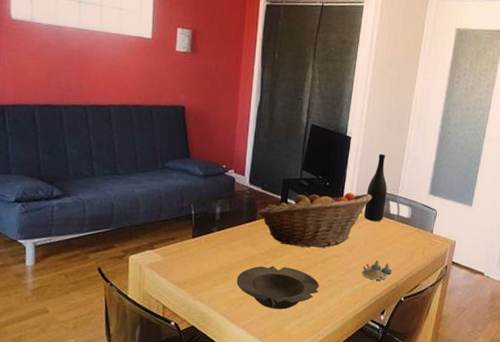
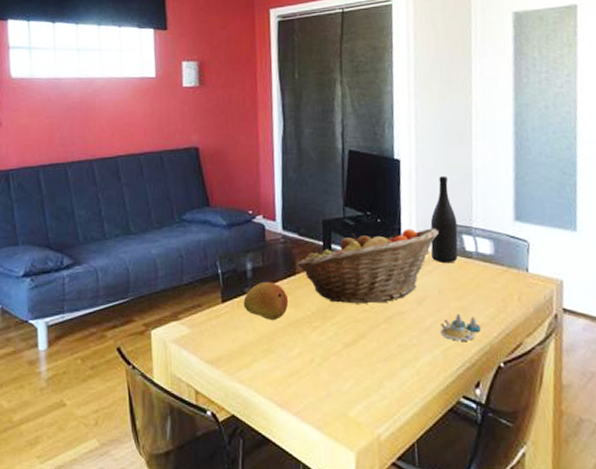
fruit: none [210,223,248,255] -> present [243,281,289,320]
bowl: present [236,265,319,310] -> none [280,330,387,388]

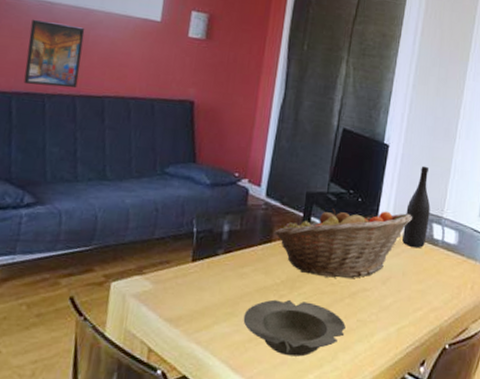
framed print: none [44,96,92,157] -> present [23,19,85,89]
fruit: present [243,281,289,320] -> none [213,245,260,285]
bowl: none [280,330,387,388] -> present [243,299,346,357]
salt and pepper shaker set: present [440,313,481,341] -> none [398,295,434,322]

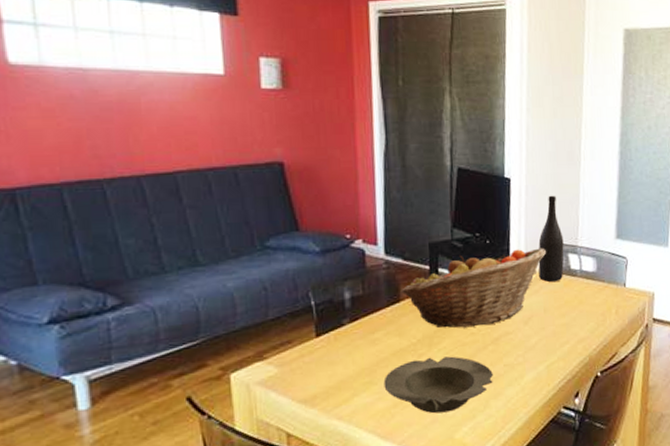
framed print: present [23,19,85,89] -> none [64,92,140,172]

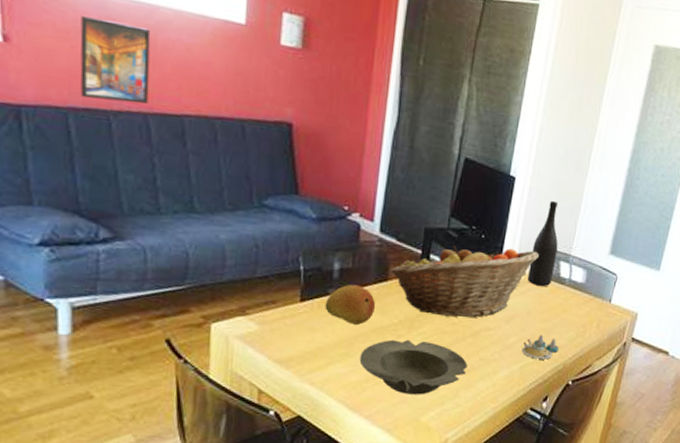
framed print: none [64,92,140,172] -> present [80,15,151,105]
fruit: none [341,310,392,351] -> present [325,284,376,325]
salt and pepper shaker set: none [545,330,581,356] -> present [521,334,559,360]

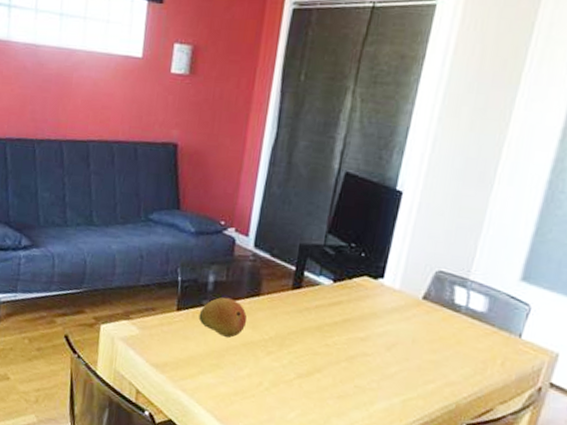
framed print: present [80,15,151,105] -> none [15,63,69,133]
bowl: present [359,339,467,395] -> none [229,355,341,417]
fruit basket: present [389,244,539,318] -> none [262,262,428,341]
salt and pepper shaker set: present [521,334,559,360] -> none [404,366,451,396]
wine bottle: present [528,200,558,287] -> none [414,217,453,314]

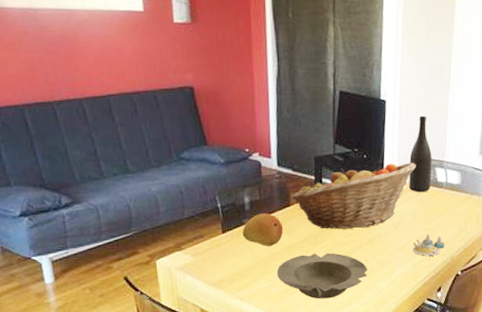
bowl: none [229,355,341,417] -> present [276,253,368,299]
fruit basket: none [262,262,428,341] -> present [290,162,416,230]
salt and pepper shaker set: none [404,366,451,396] -> present [412,234,445,256]
wine bottle: none [414,217,453,314] -> present [409,115,432,193]

